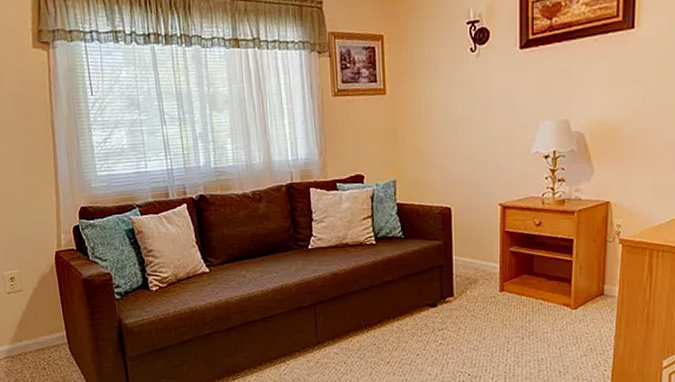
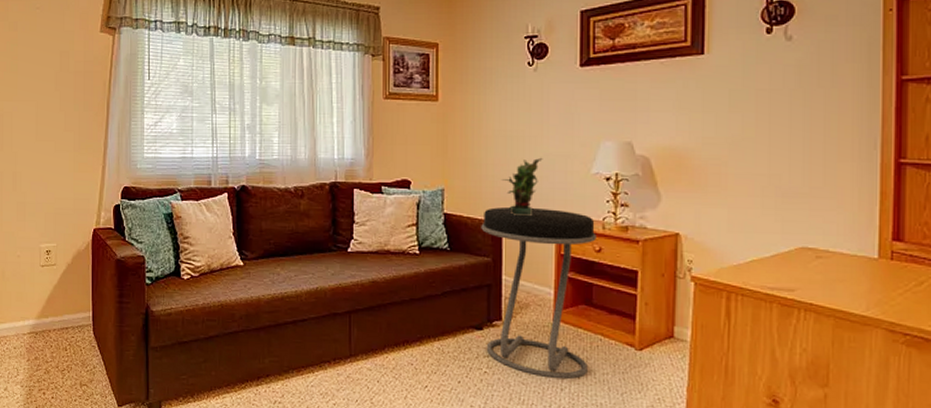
stool: none [432,190,537,342] -> present [481,207,596,380]
potted plant: none [450,141,487,200] -> present [502,157,543,217]

